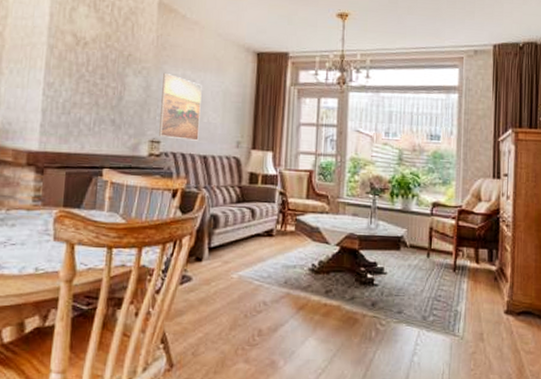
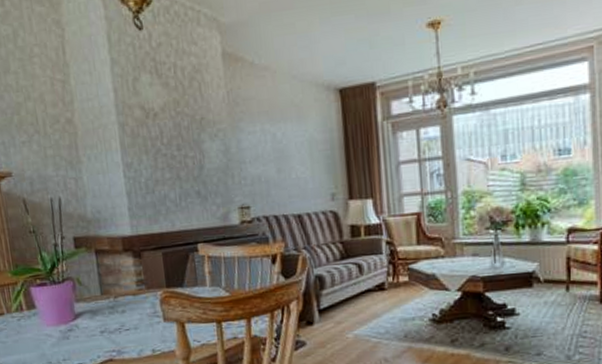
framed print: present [159,72,202,141] -> none [241,131,290,202]

